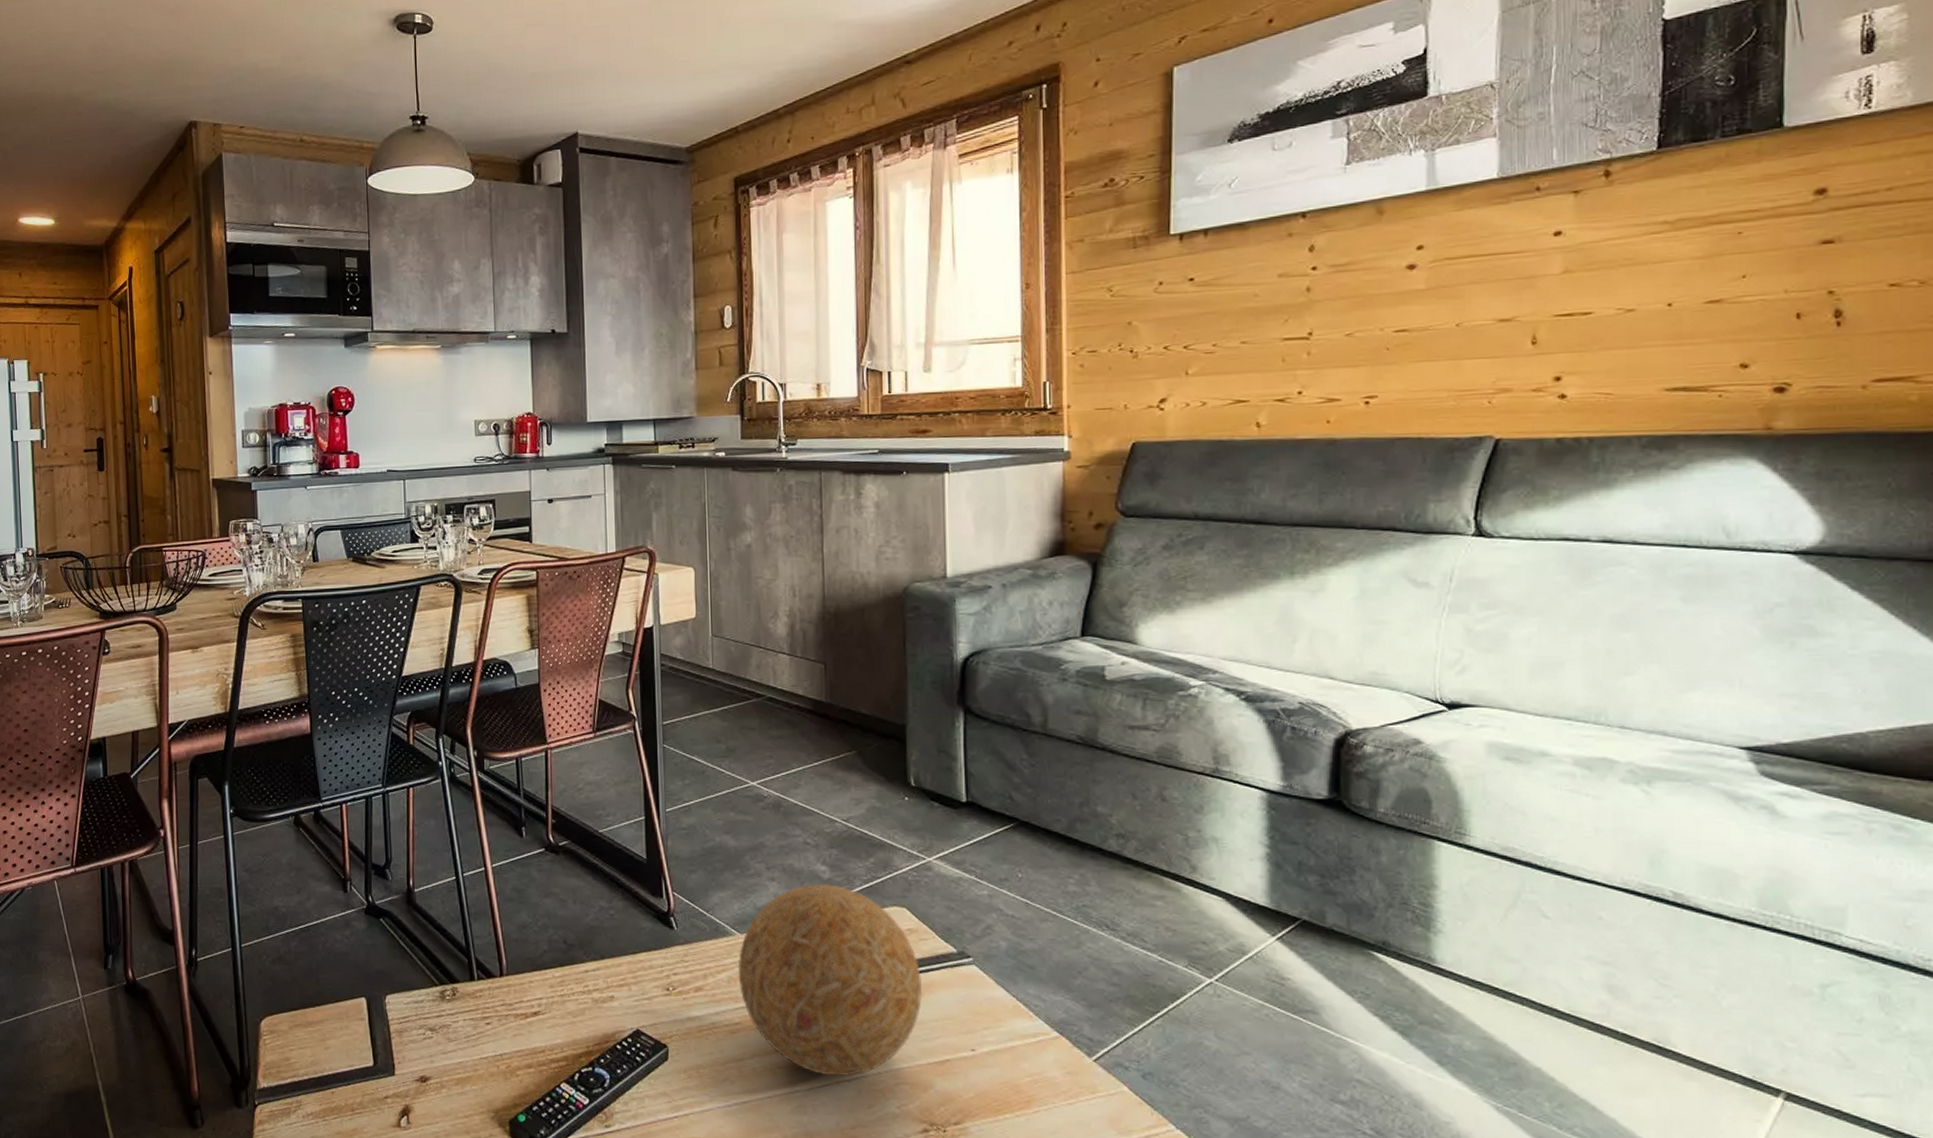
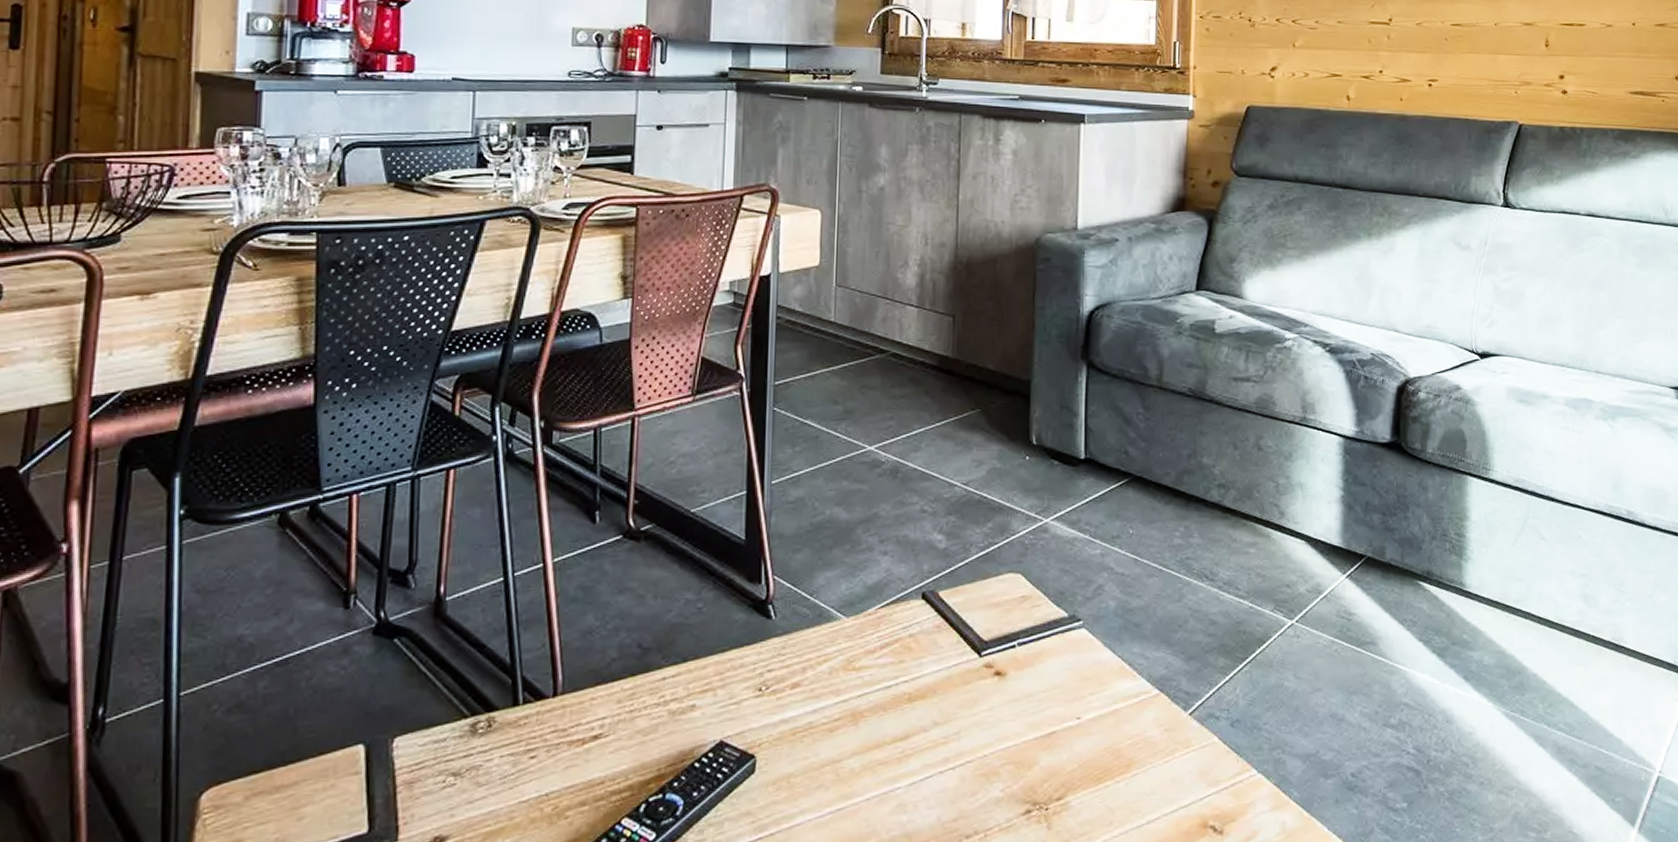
decorative ball: present [738,883,923,1077] -> none [842,553,1033,767]

